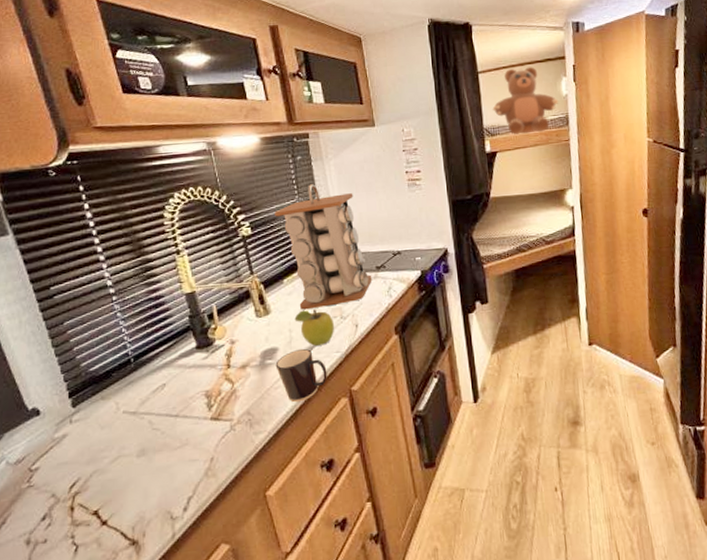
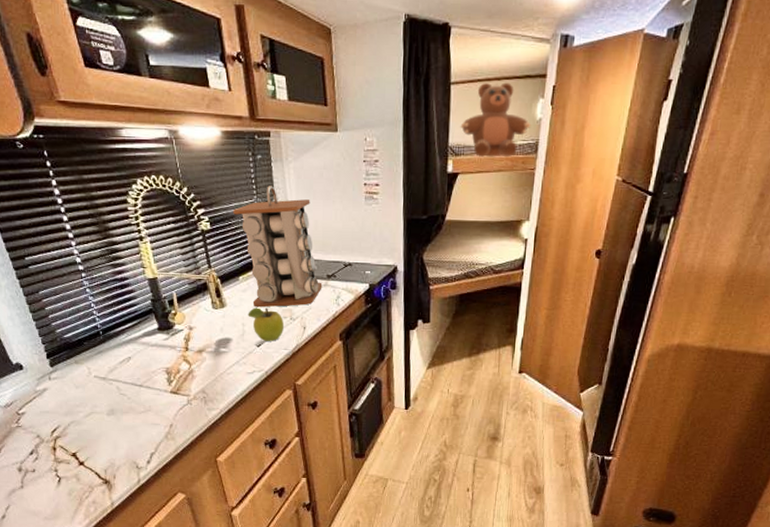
mug: present [275,349,327,403] -> none [229,343,275,389]

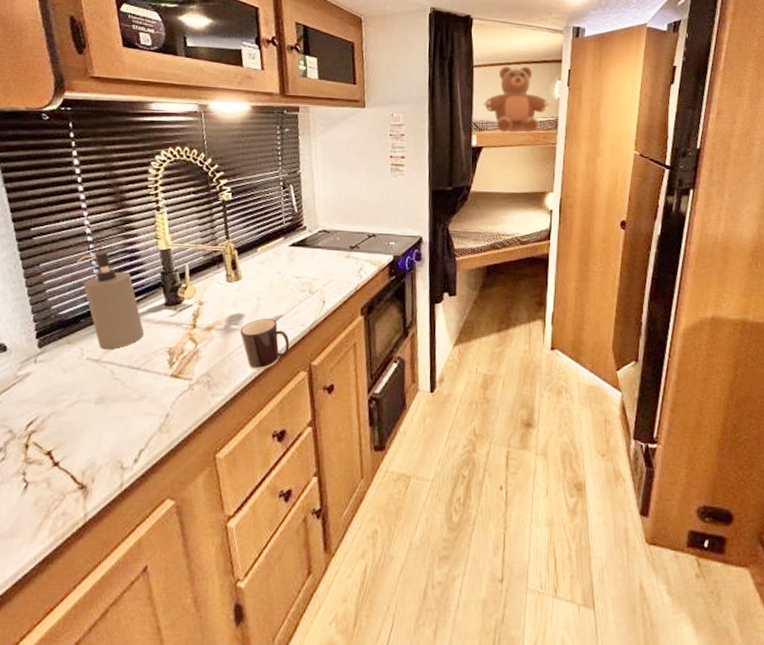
soap dispenser: none [72,280,143,369] -> present [76,251,145,350]
mug: none [229,343,275,389] -> present [240,319,290,370]
spice rack: present [233,186,323,308] -> none [256,157,345,281]
fruit: present [248,307,284,341] -> none [264,280,302,317]

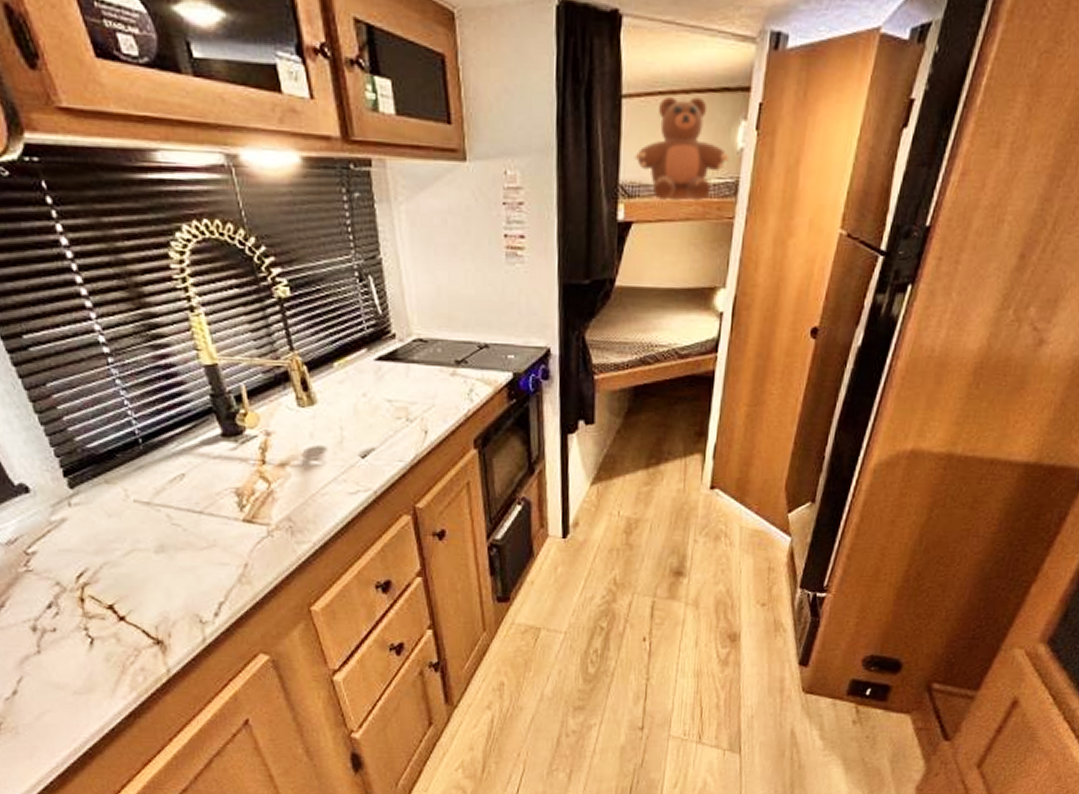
soap dispenser: present [76,251,145,350] -> none [95,367,201,491]
mug: present [240,319,290,370] -> none [322,453,387,514]

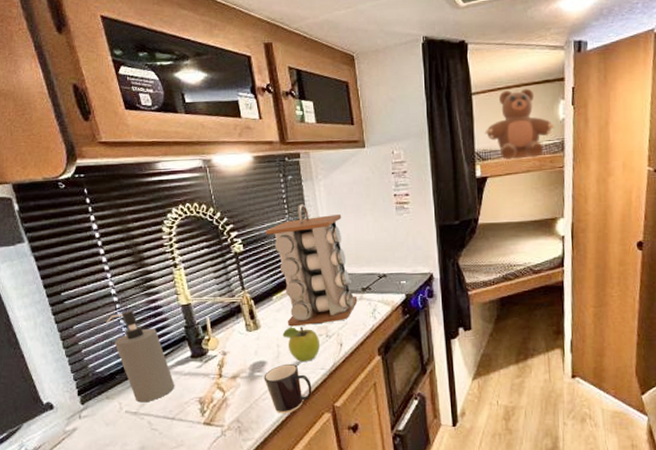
soap dispenser: none [95,367,201,491] -> present [106,310,175,403]
spice rack: none [322,236,449,405] -> present [266,204,358,327]
mug: none [322,453,387,514] -> present [264,364,312,414]
fruit: none [347,405,397,451] -> present [282,326,320,362]

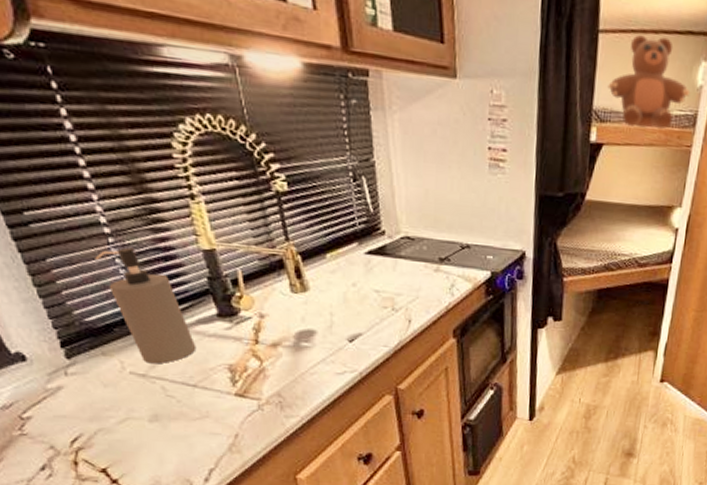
mug: present [264,364,312,414] -> none [312,336,372,393]
spice rack: present [266,204,358,327] -> none [319,140,433,295]
fruit: present [282,326,320,362] -> none [337,293,383,336]

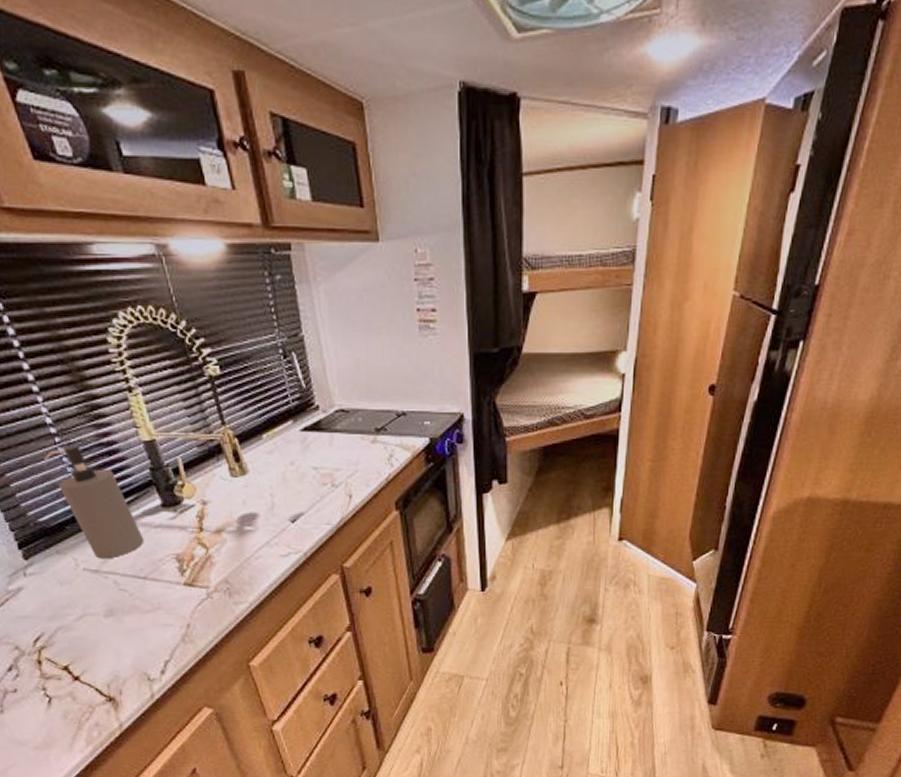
teddy bear: present [607,34,691,130] -> none [536,171,626,270]

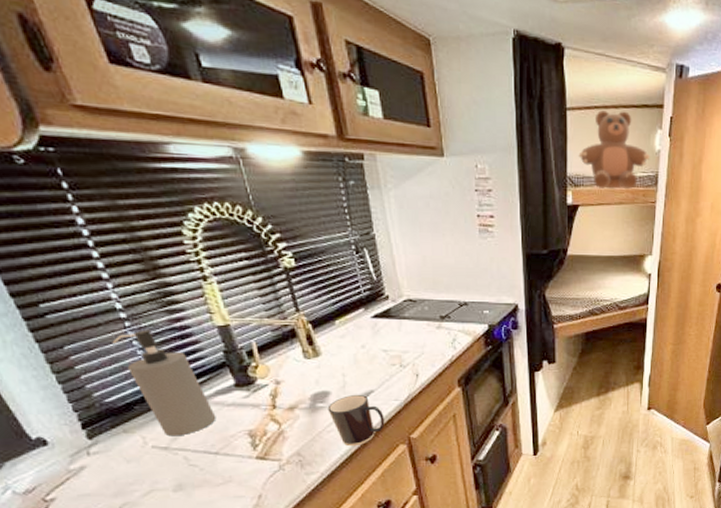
mug: none [255,518,316,575] -> present [327,395,385,447]
teddy bear: none [536,171,626,270] -> present [578,109,651,190]

